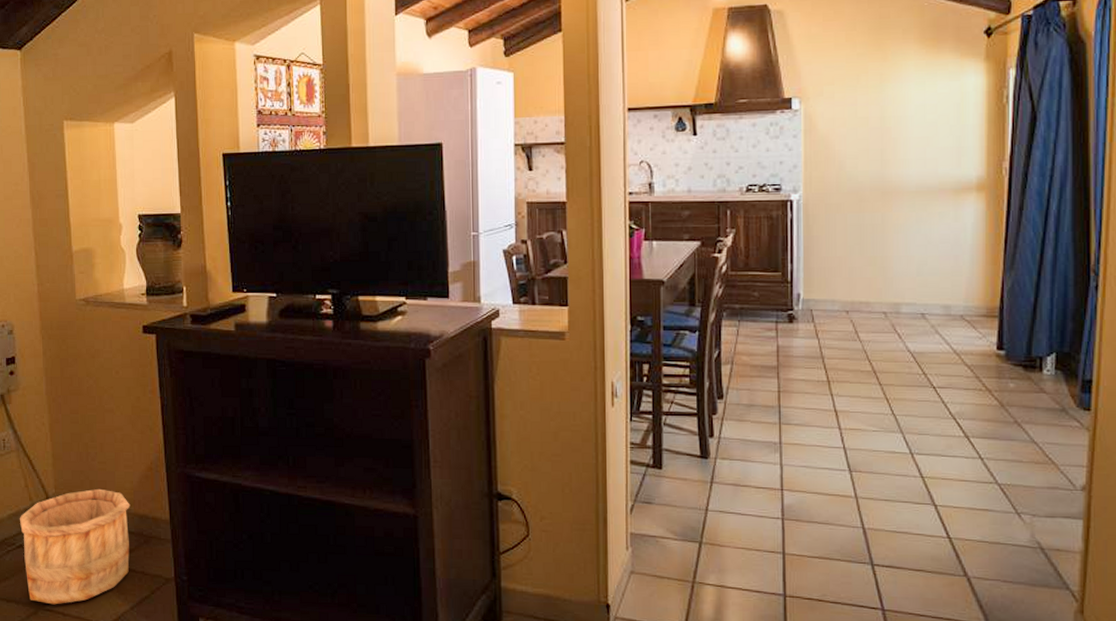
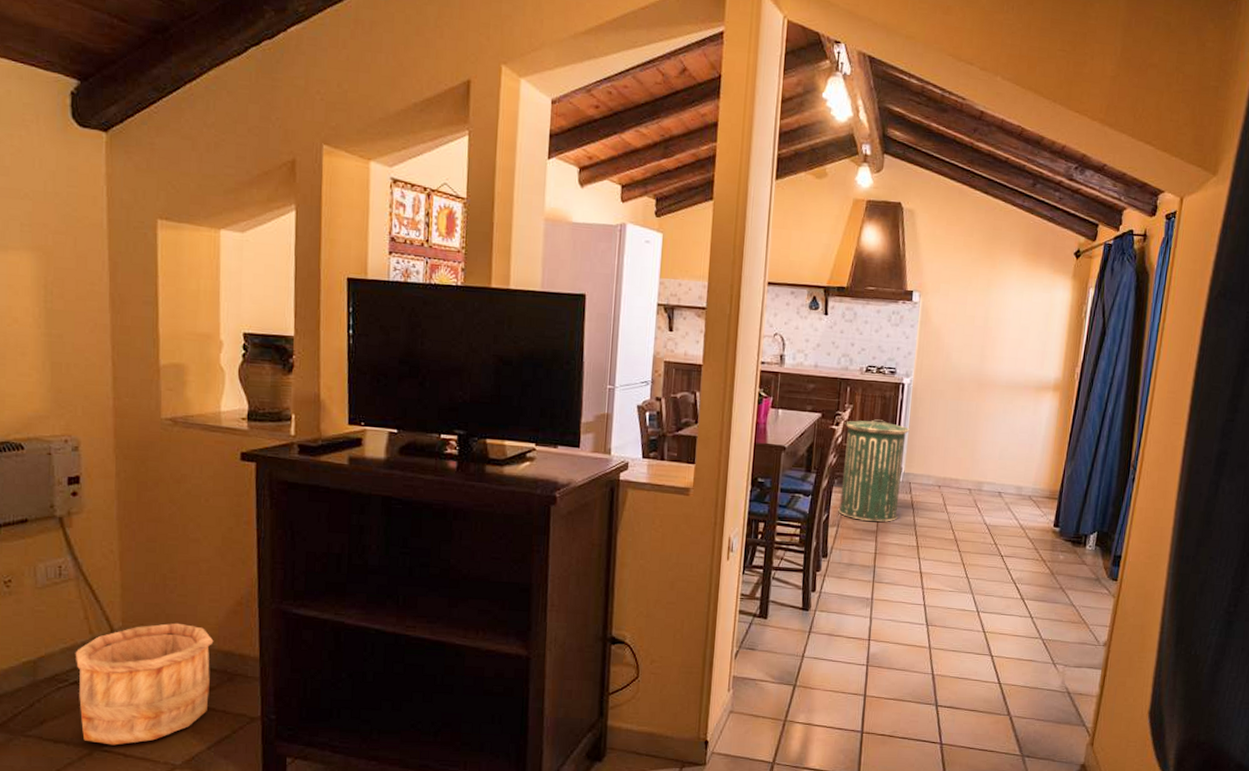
trash can: none [728,242,805,355] -> present [838,419,910,522]

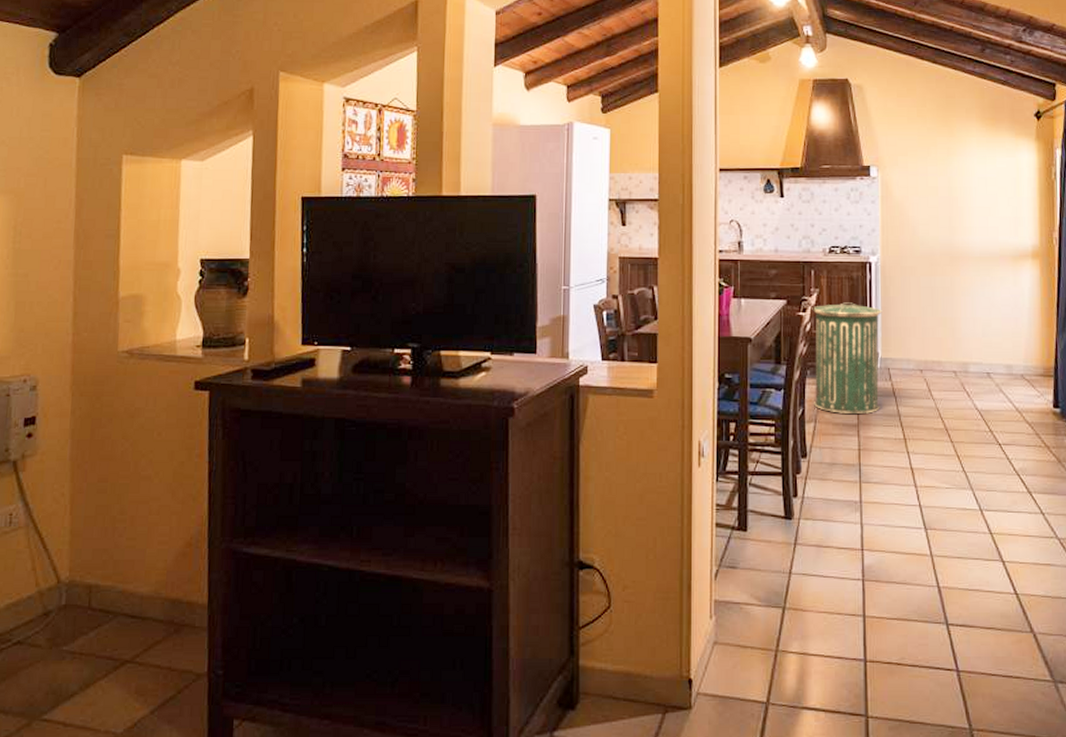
wooden bucket: present [75,623,214,746] -> none [20,569,161,713]

